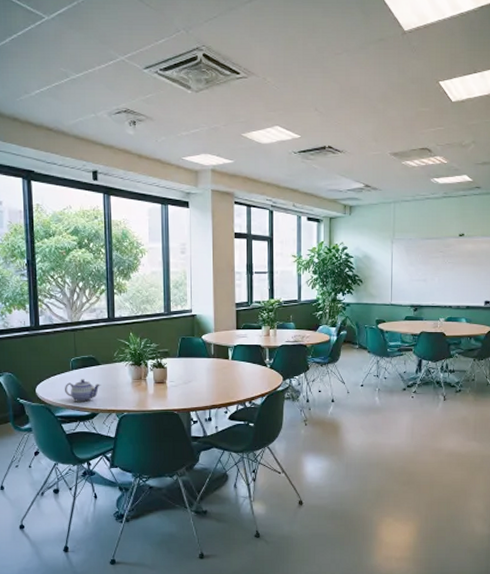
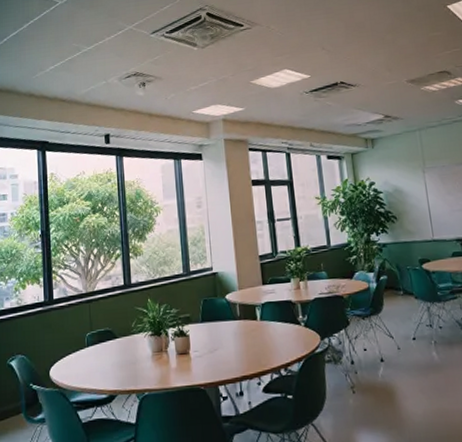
teapot: present [64,379,101,402] -> none [79,356,119,383]

